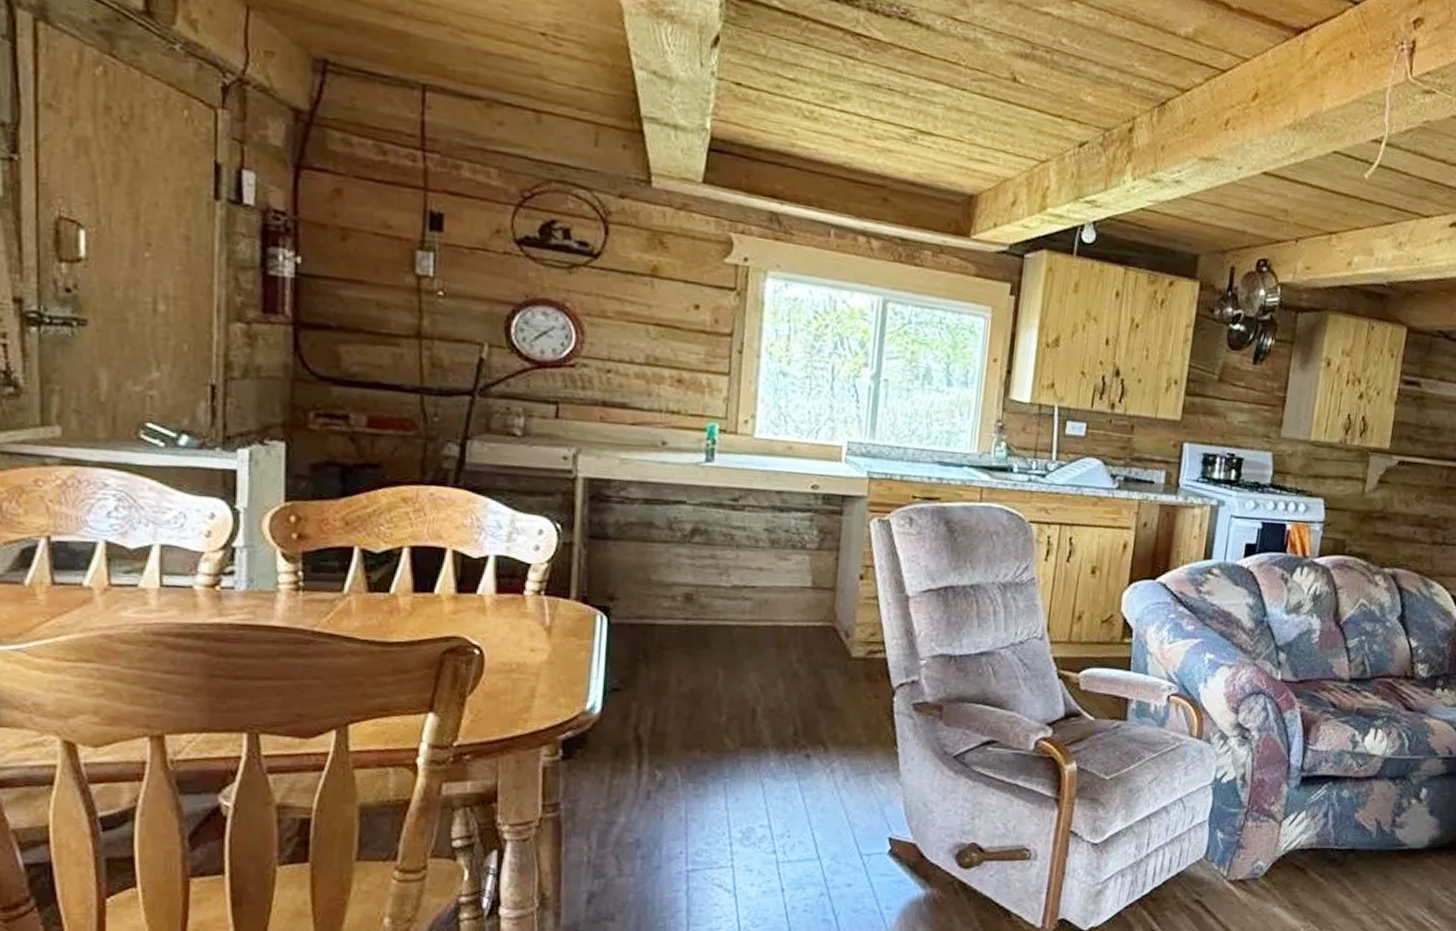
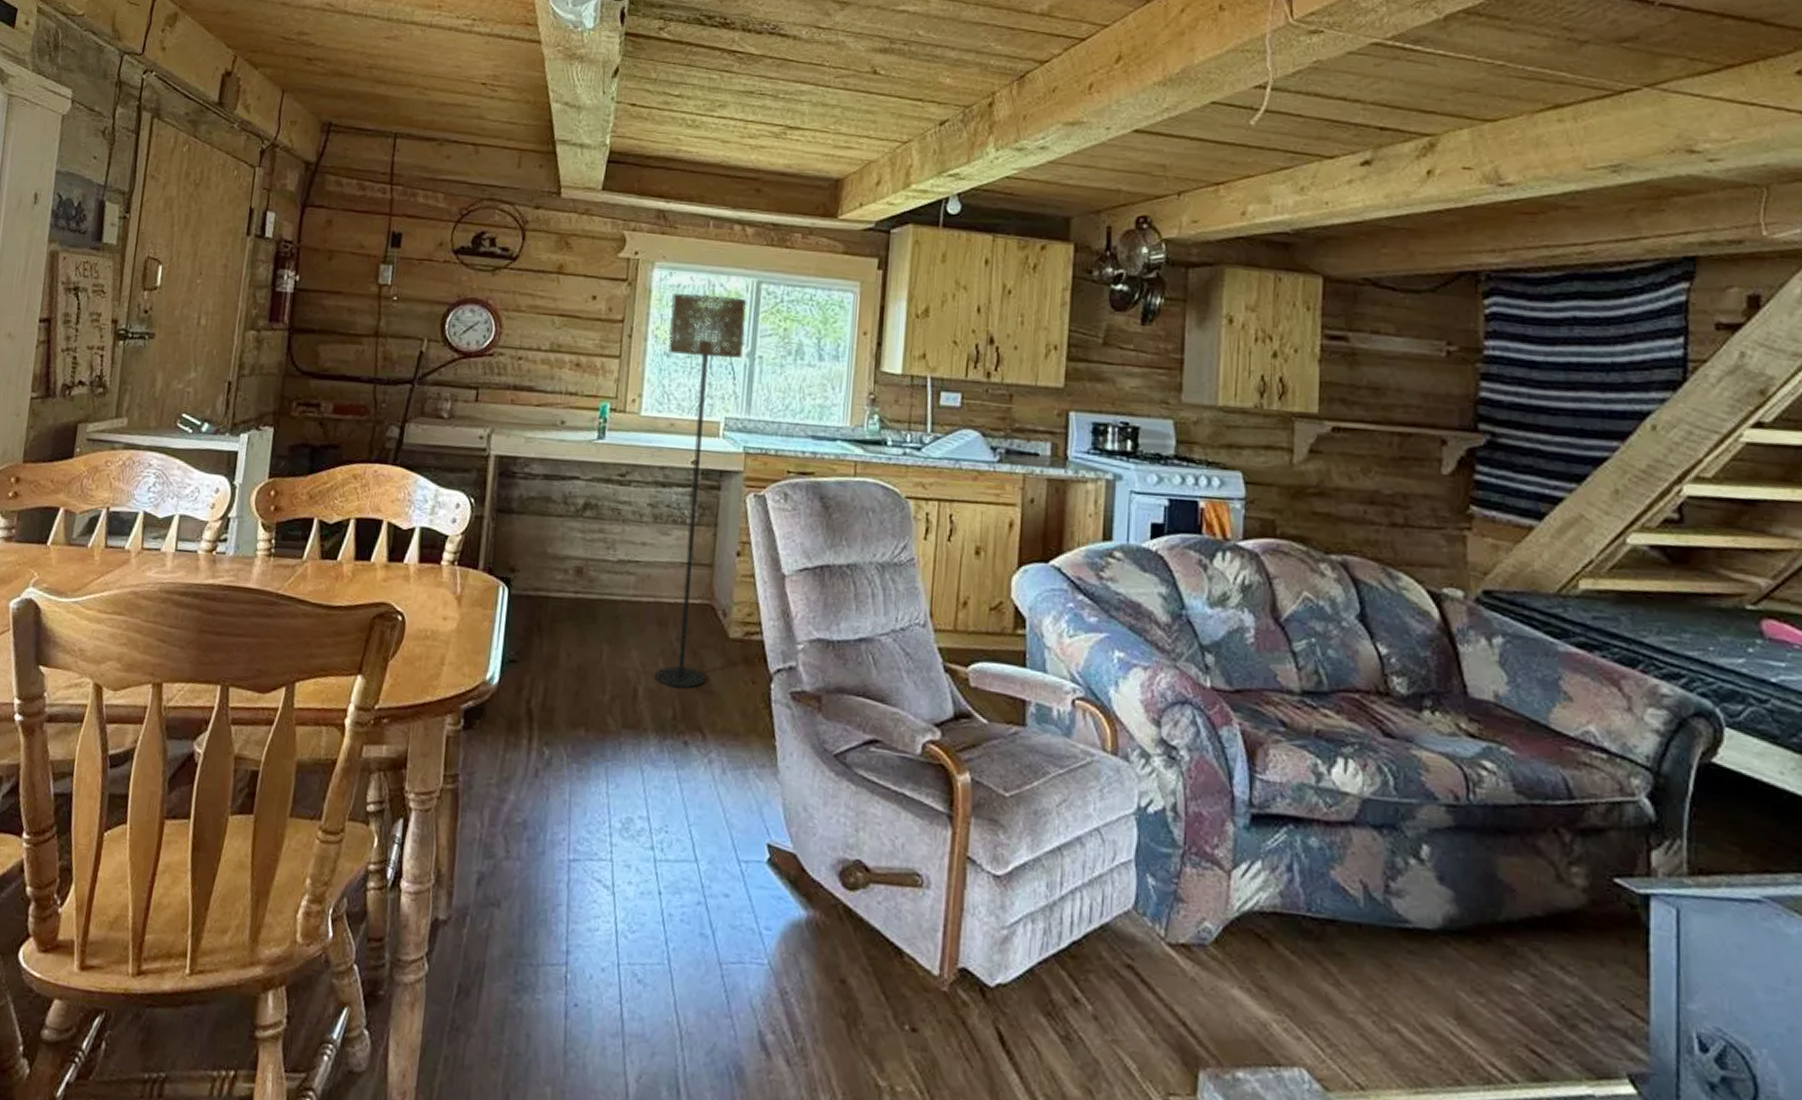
floor lamp: none [776,308,872,706] -> present [656,293,747,689]

